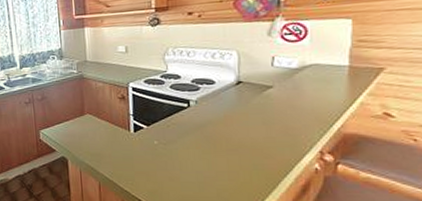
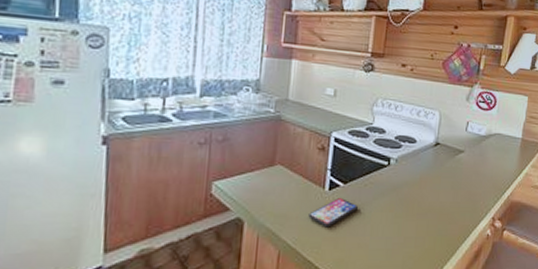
smartphone: none [119,137,163,163] -> present [308,197,358,228]

